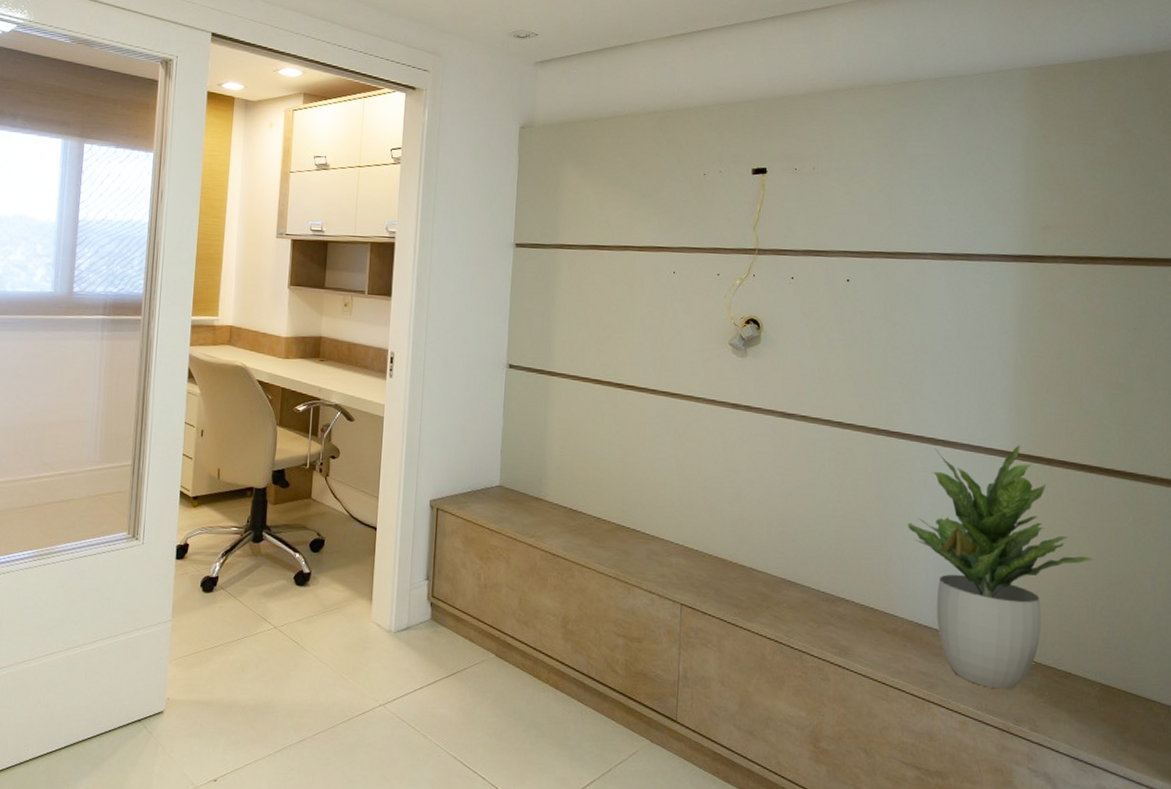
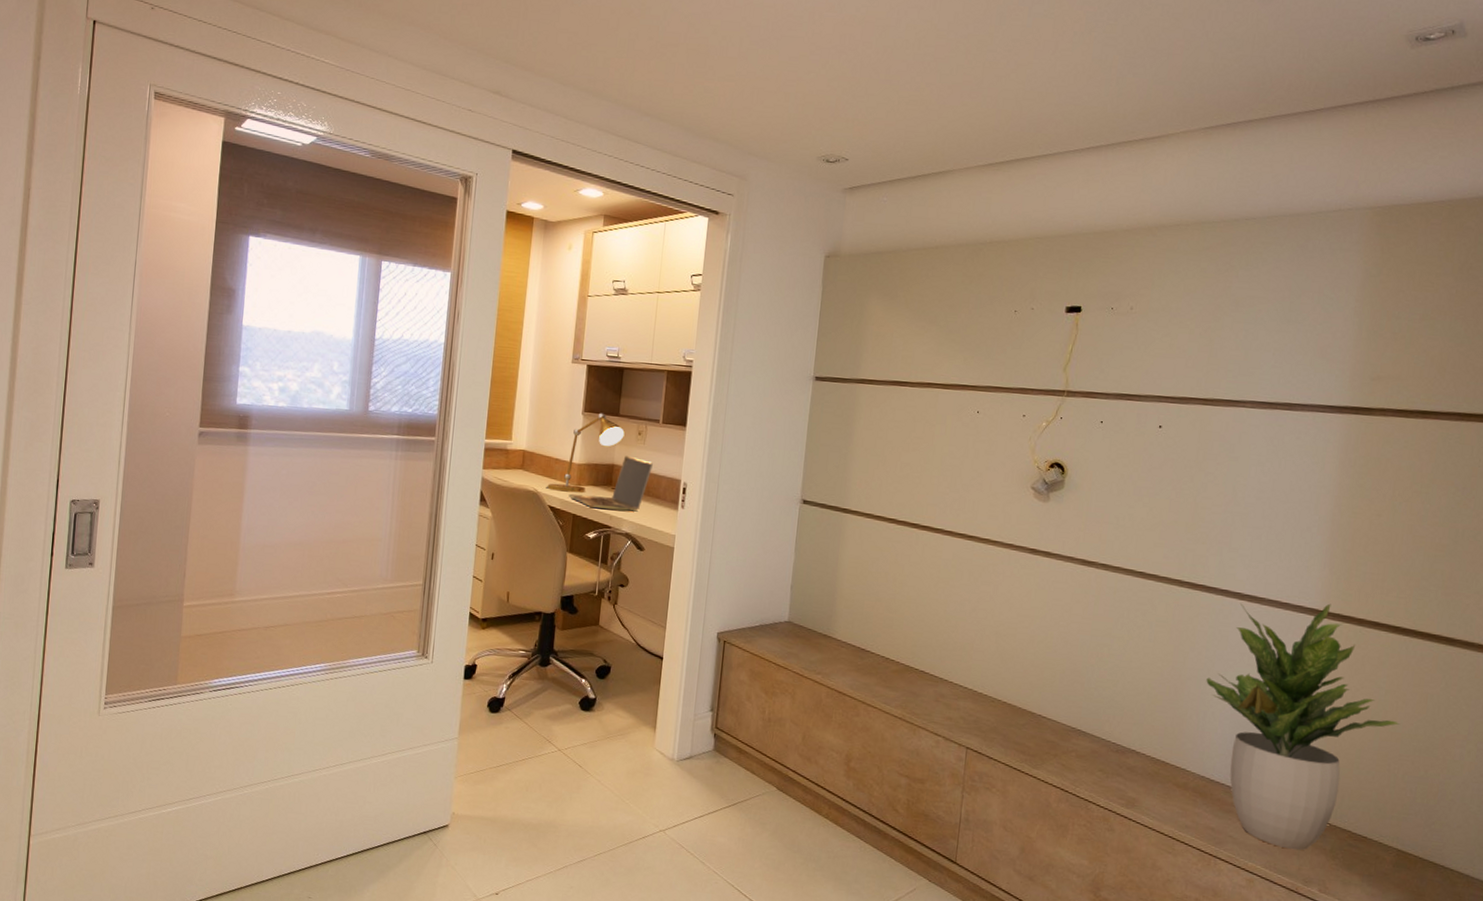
desk lamp: none [254,286,331,367] -> present [546,412,625,493]
laptop: none [277,327,360,383] -> present [568,455,653,512]

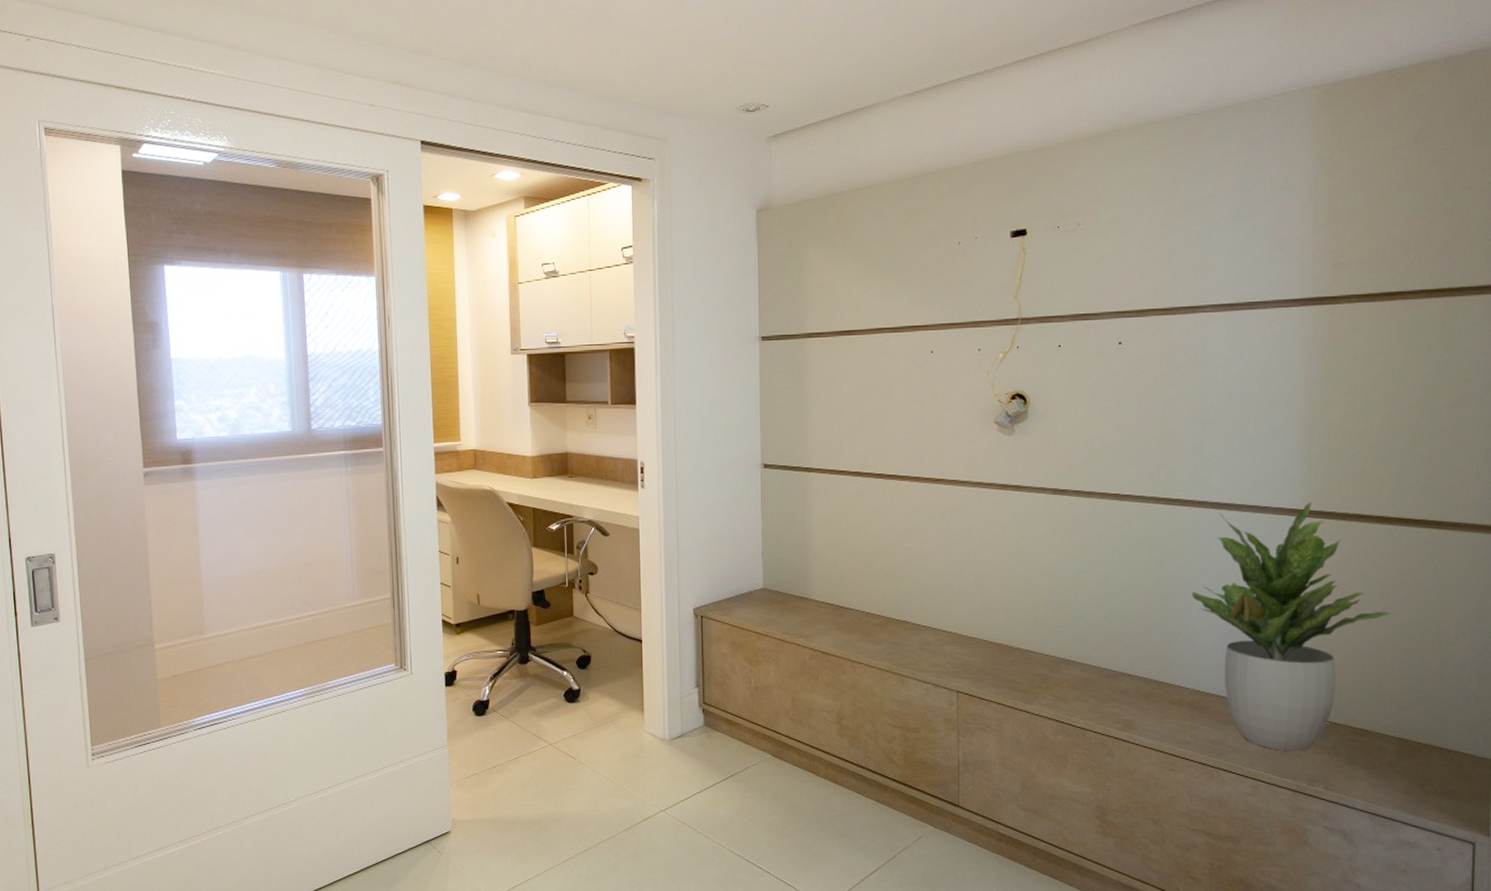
desk lamp: present [546,412,625,493] -> none [502,401,574,487]
laptop: present [568,455,653,512] -> none [526,442,607,500]

